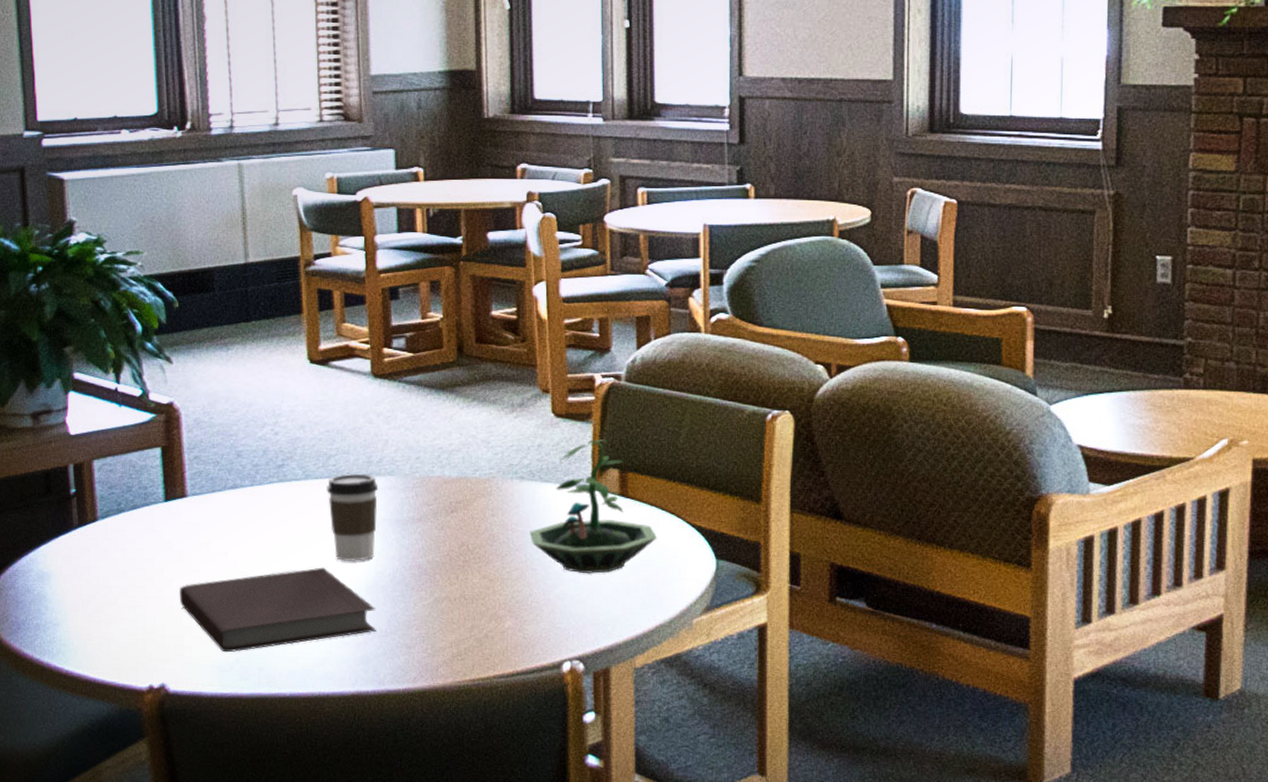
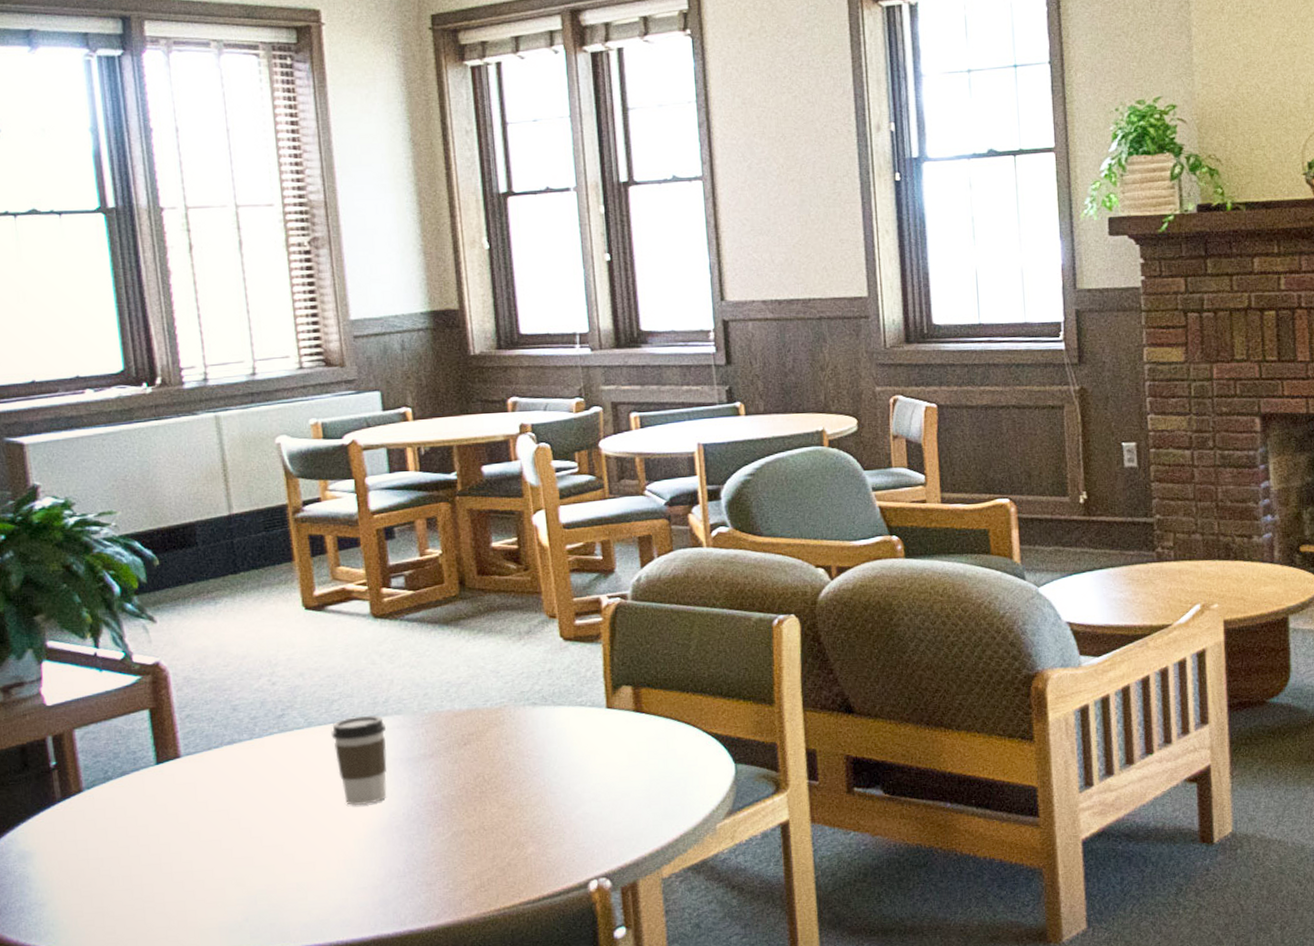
notebook: present [180,567,377,653] -> none [179,814,394,913]
terrarium: present [529,439,657,574] -> none [546,658,674,792]

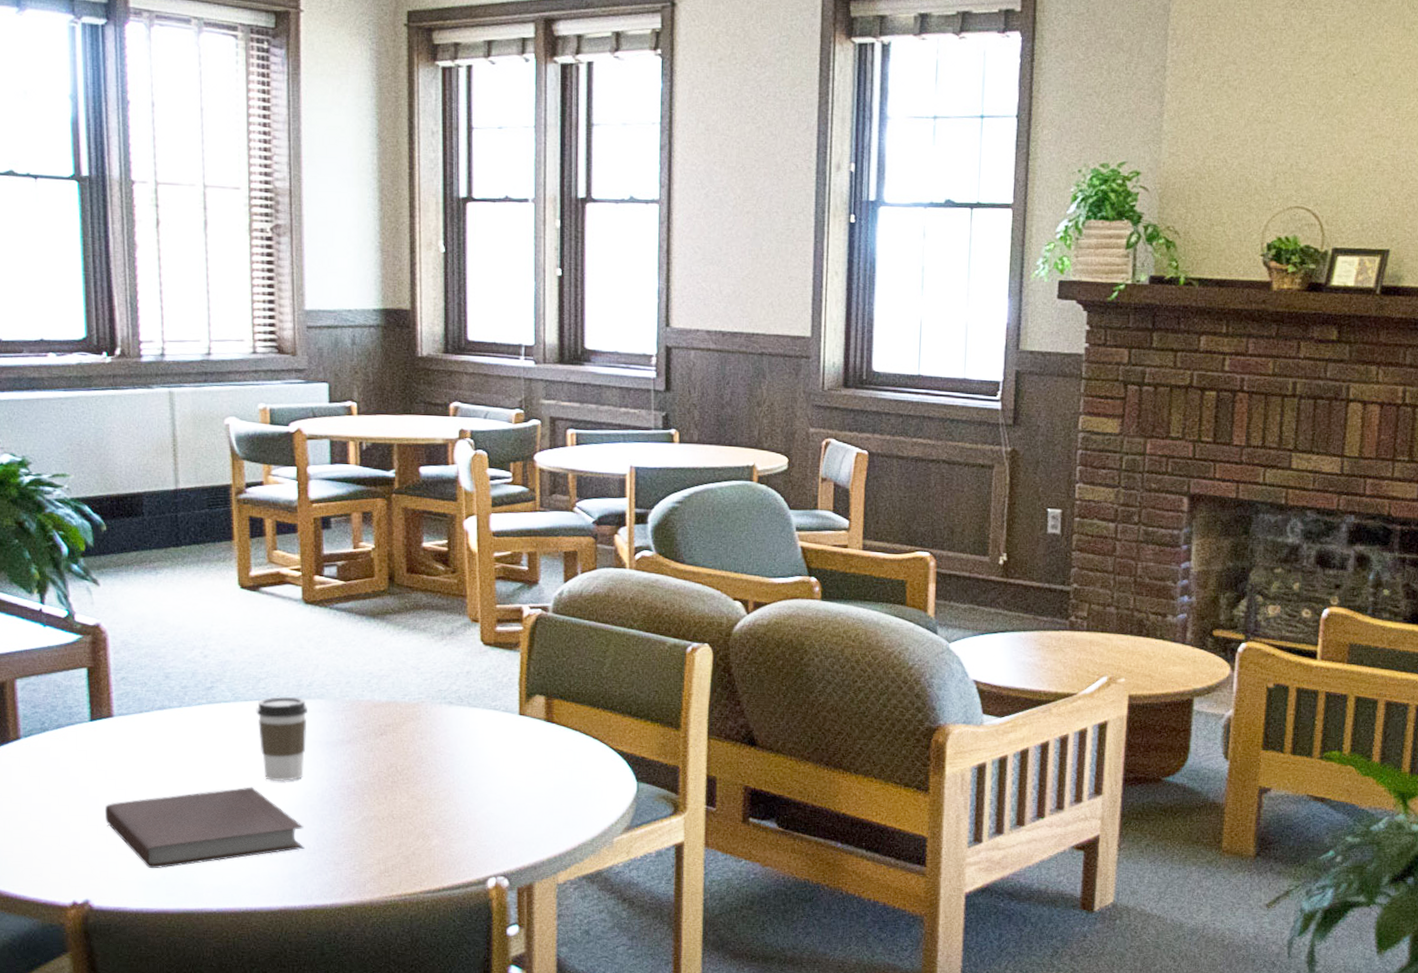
notebook: none [179,814,394,913] -> present [105,787,305,869]

